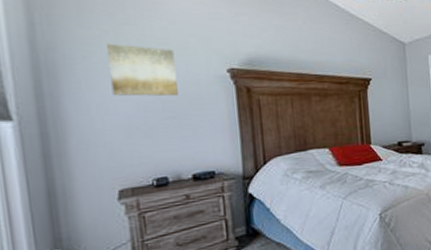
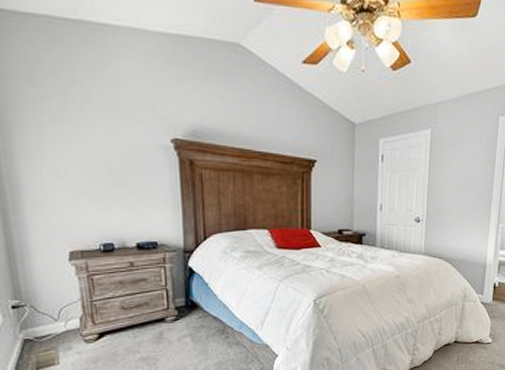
wall art: present [107,43,178,97] -> none [55,104,123,164]

